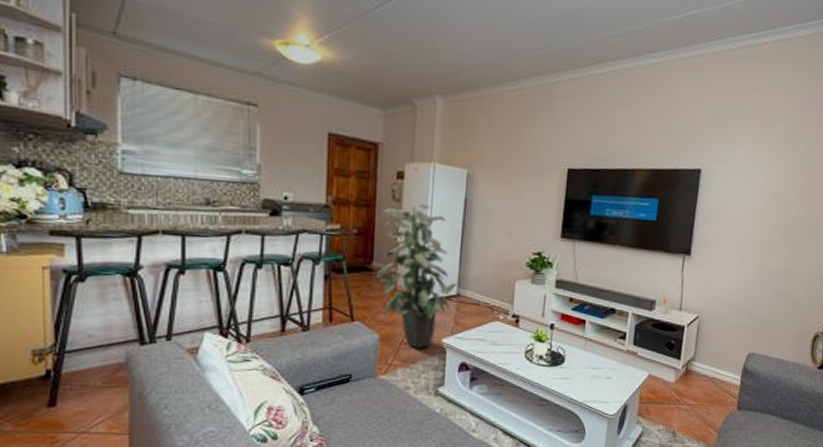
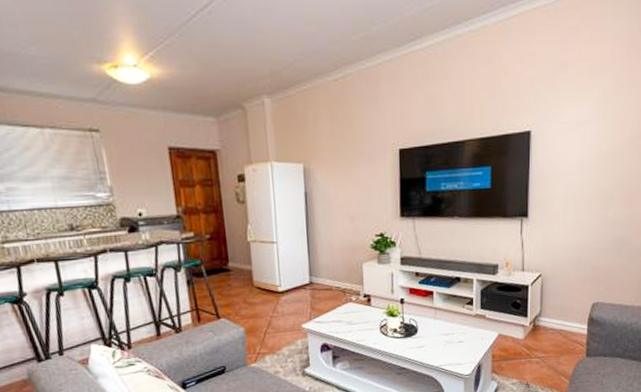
indoor plant: present [376,203,457,349] -> none [229,202,308,336]

